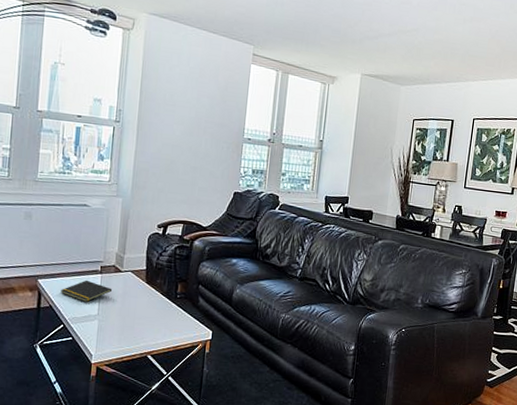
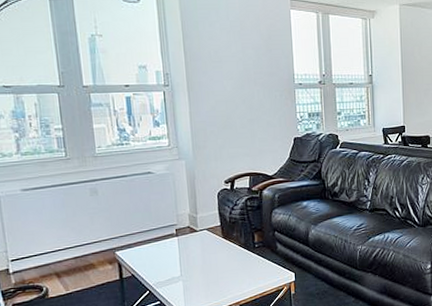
notepad: present [61,280,113,302] -> none [140,244,191,266]

